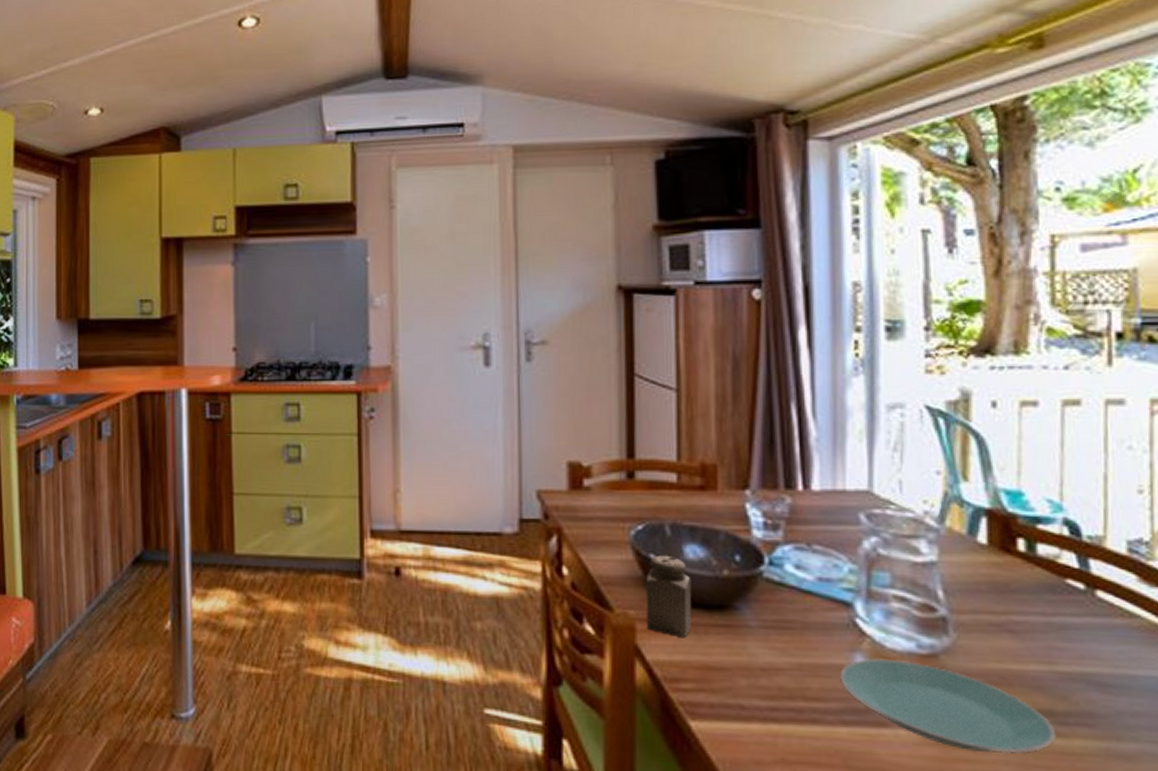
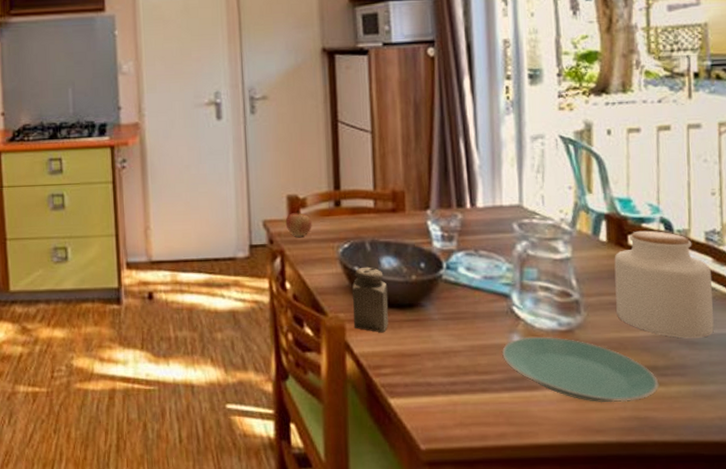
apple: none [564,481,598,513] -> present [285,210,312,237]
jar: none [997,533,1137,680] -> present [614,230,714,338]

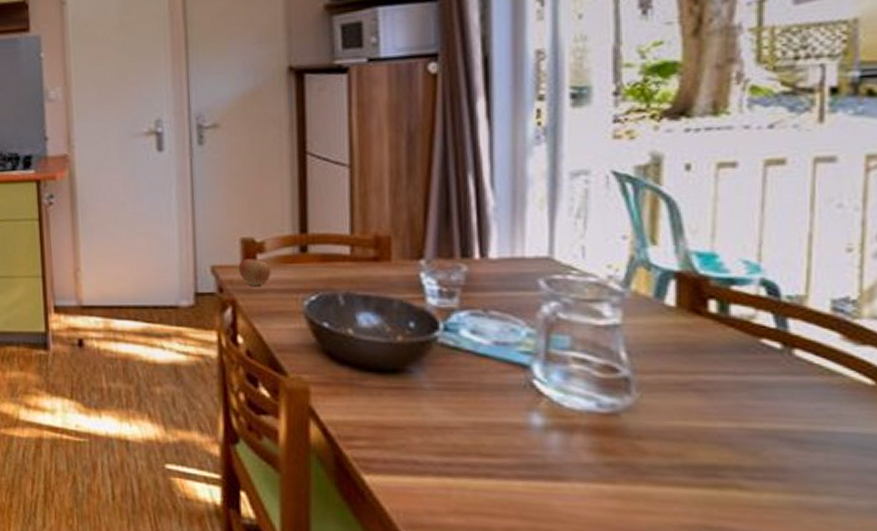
salt shaker: present [351,267,389,333] -> none [319,323,366,400]
plate: present [502,336,659,403] -> none [516,417,744,507]
jar: present [614,230,714,338] -> none [685,294,837,436]

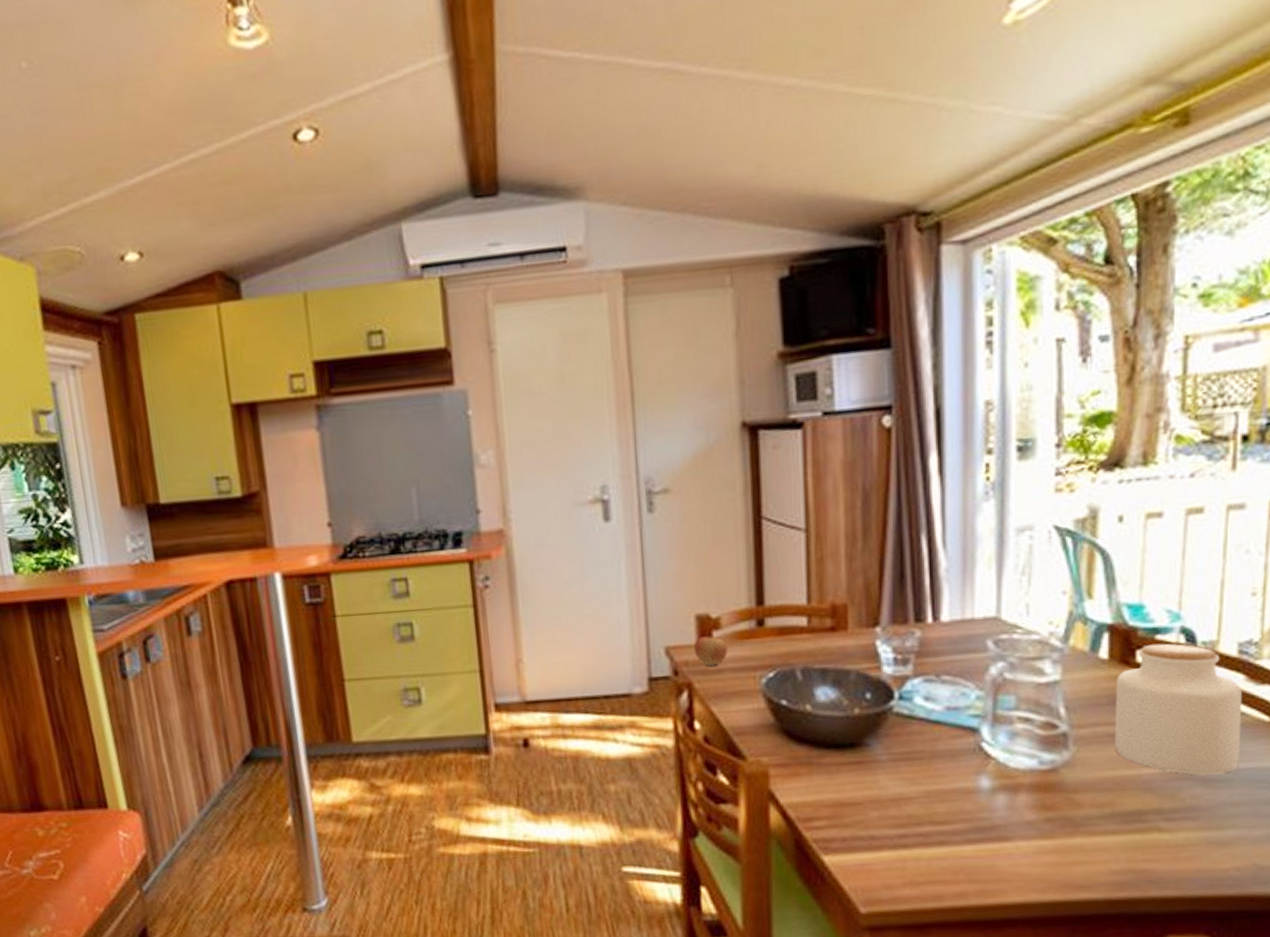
jar: none [685,294,837,436] -> present [1115,643,1242,775]

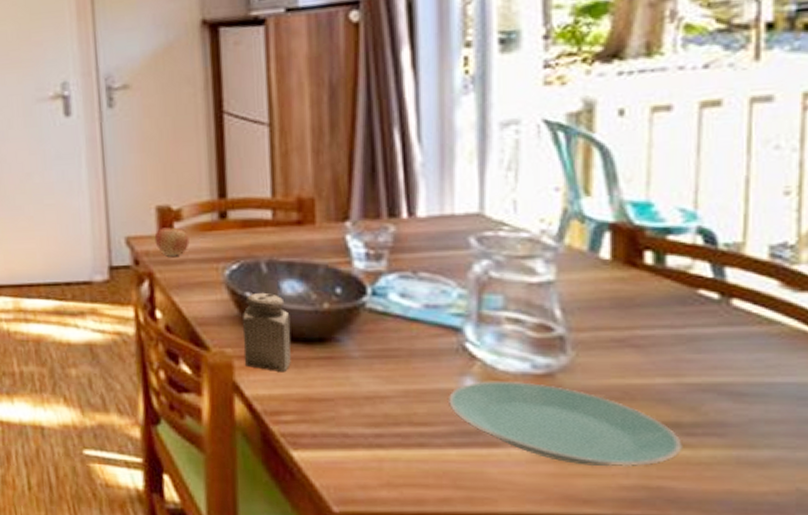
salt shaker: none [777,699,824,779] -> present [242,292,291,373]
plate: none [966,777,1163,855] -> present [449,381,682,468]
jar: present [1115,643,1242,775] -> none [621,244,775,388]

